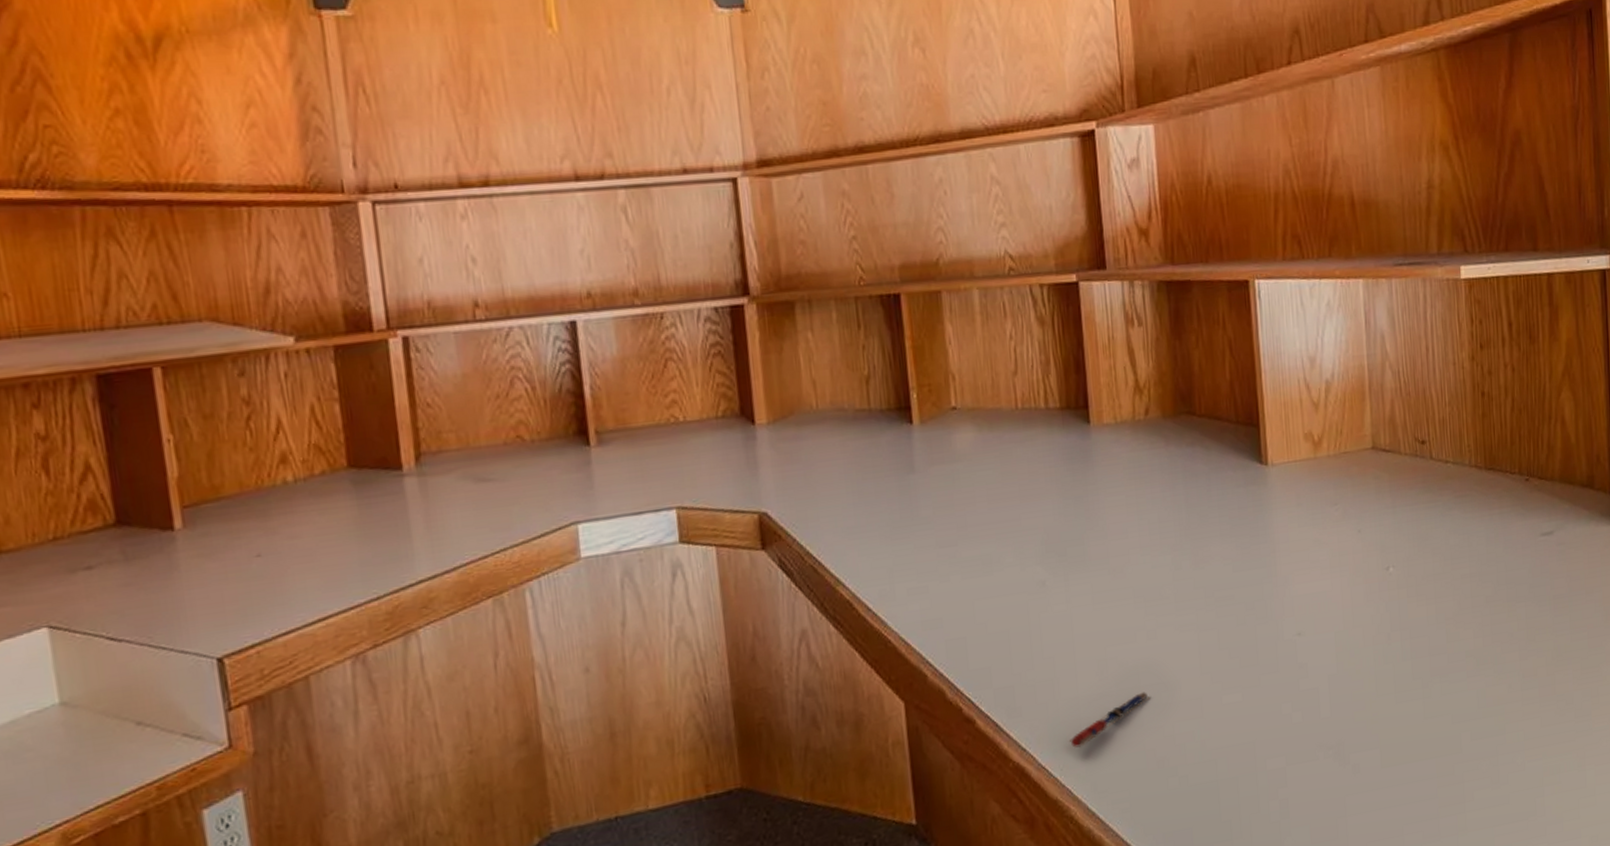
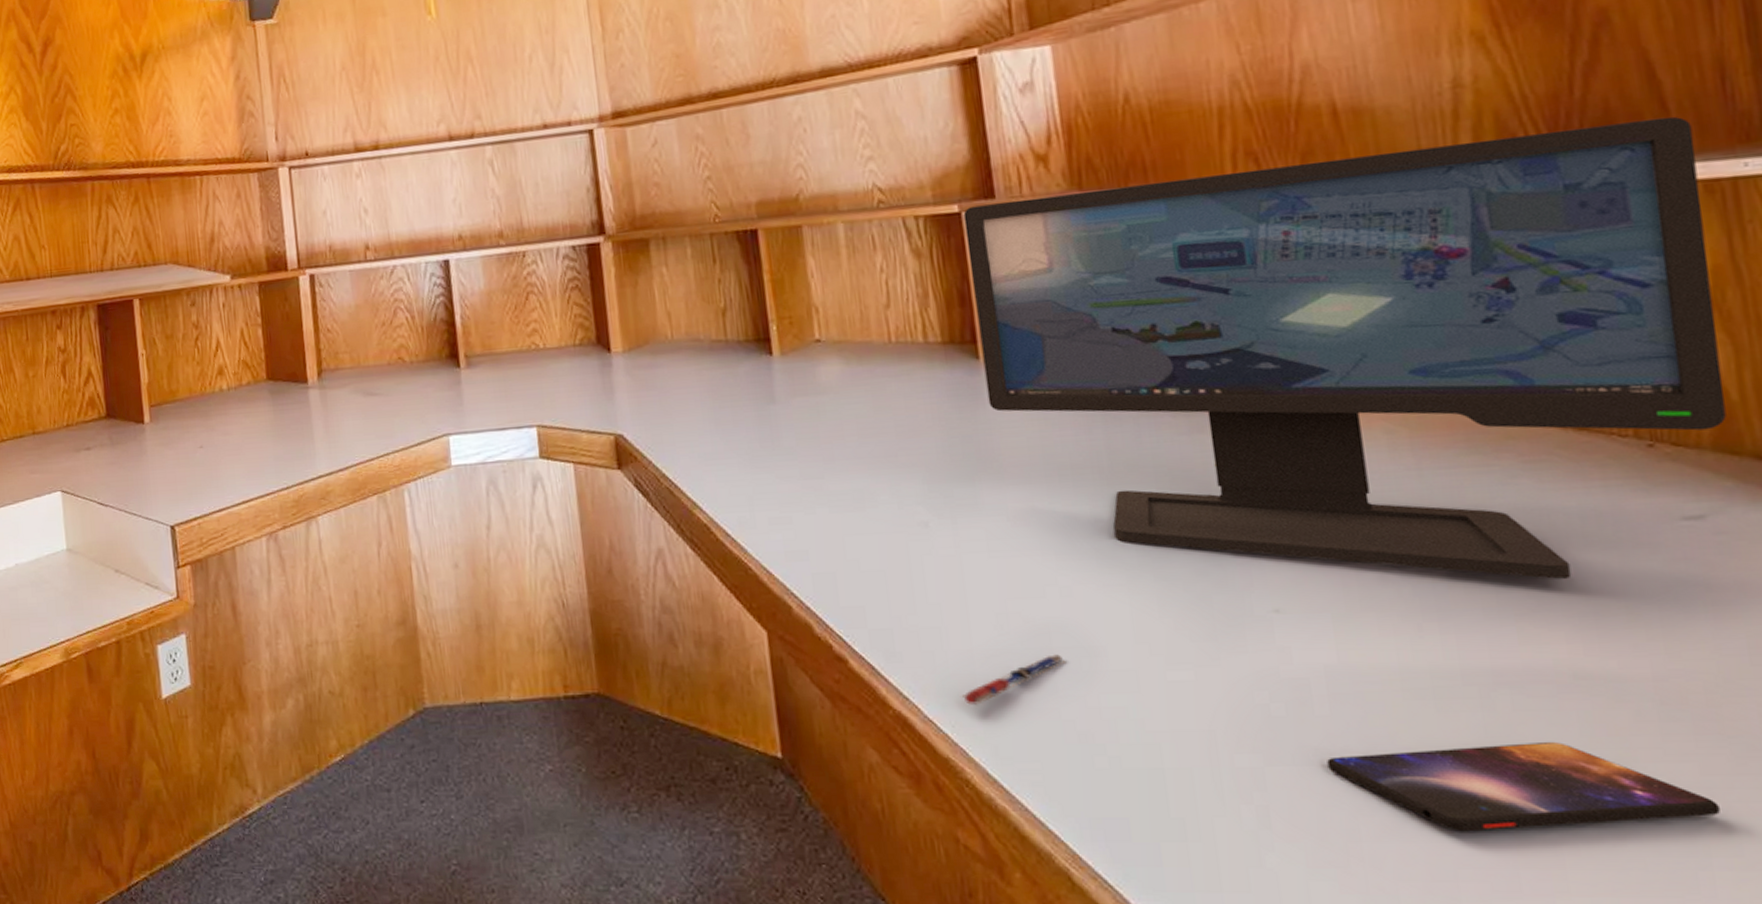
computer monitor: none [1080,221,1568,589] -> present [963,116,1727,580]
smartphone: none [1327,715,1551,797] -> present [1327,741,1722,832]

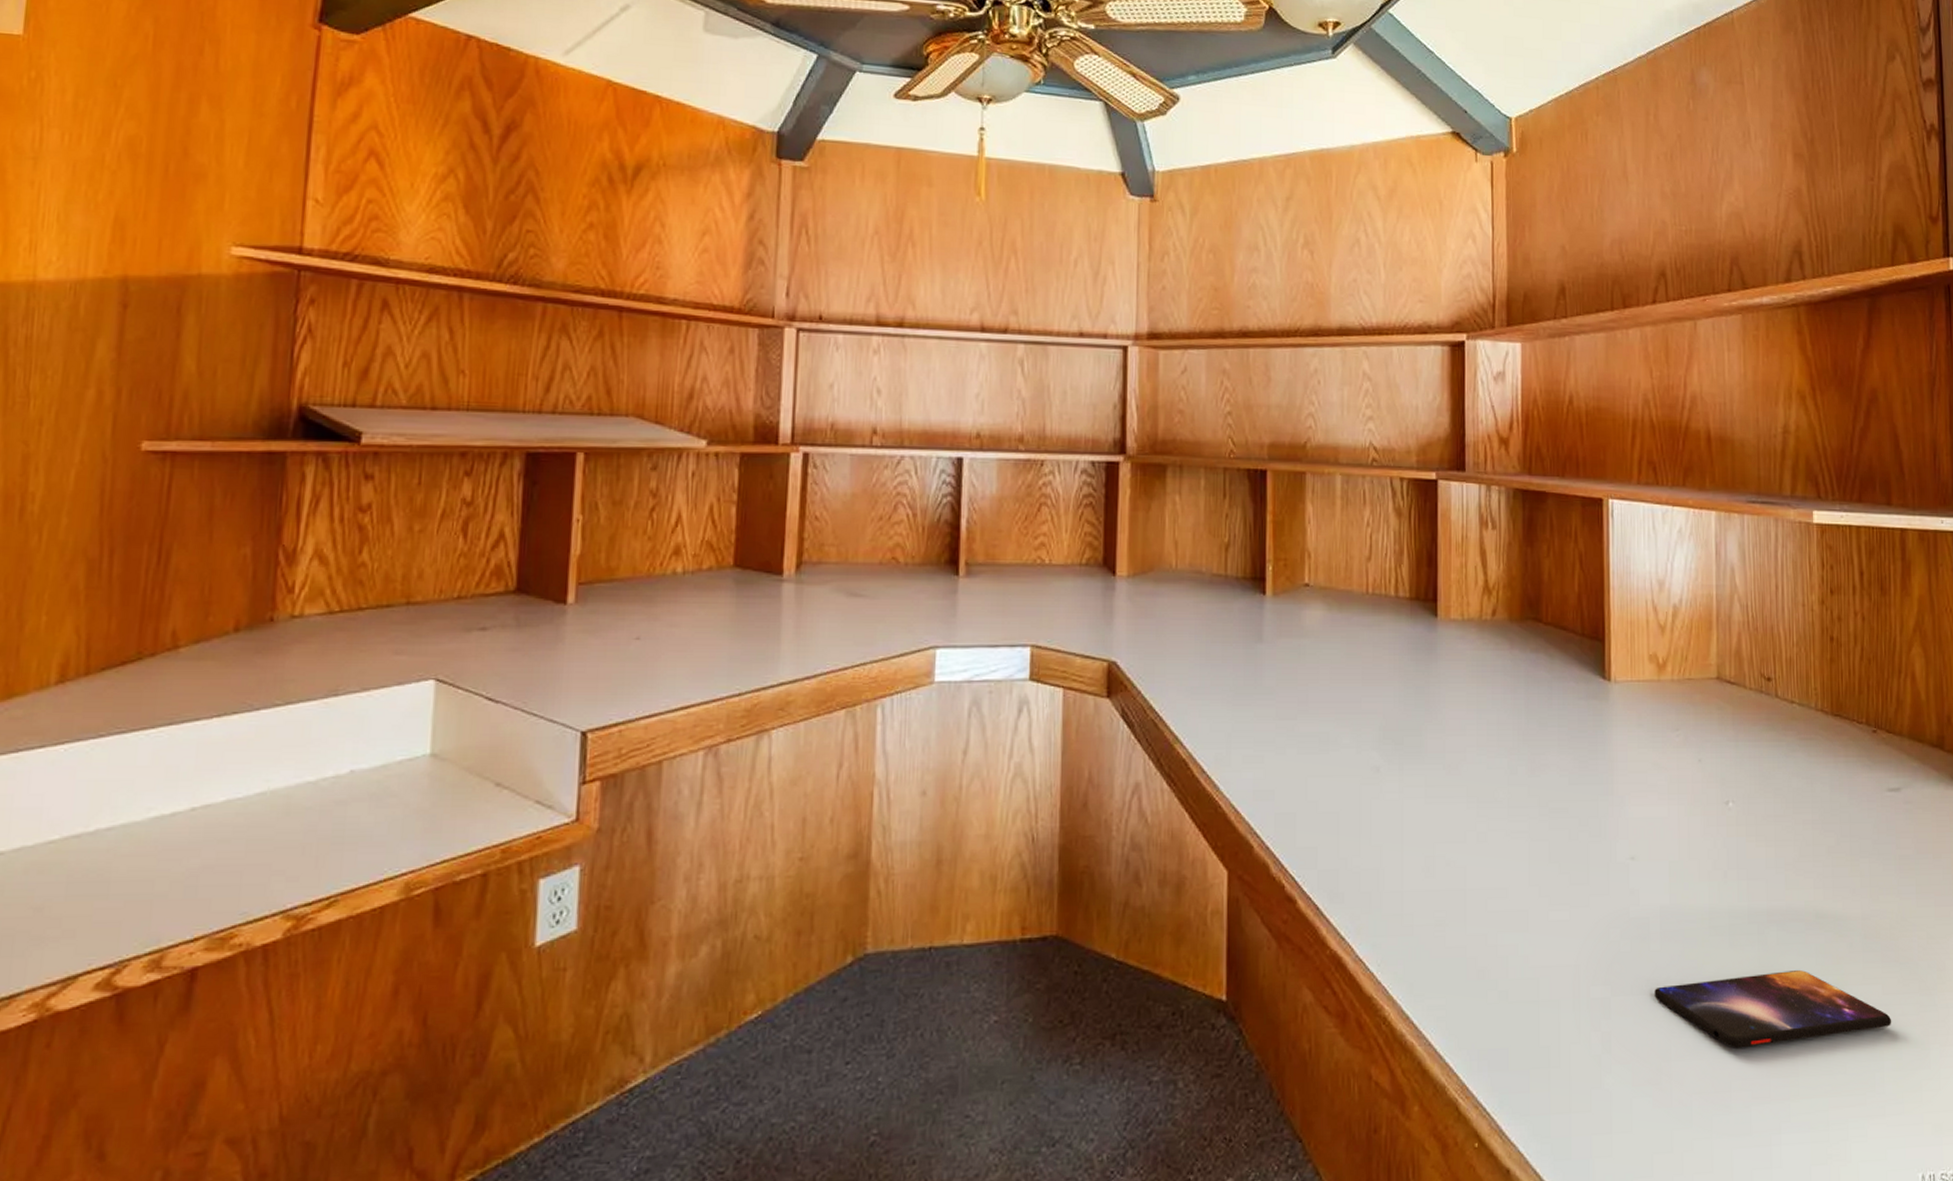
pen: present [961,654,1068,705] -> none [1388,896,1477,944]
computer monitor: present [963,116,1727,580] -> none [1439,475,1918,837]

